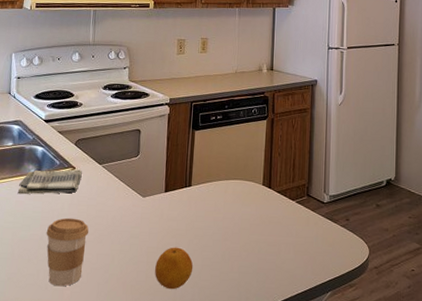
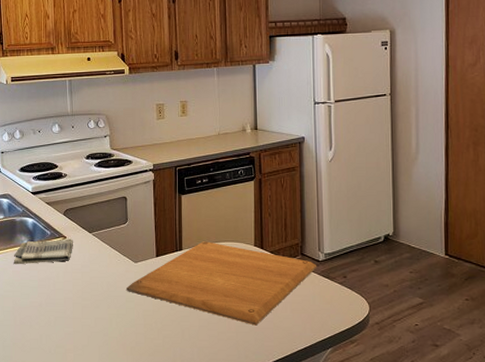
coffee cup: present [46,217,89,287] -> none [44,285,85,350]
chopping board: none [132,178,322,267] -> present [127,241,317,326]
fruit: present [155,247,194,290] -> none [153,309,191,350]

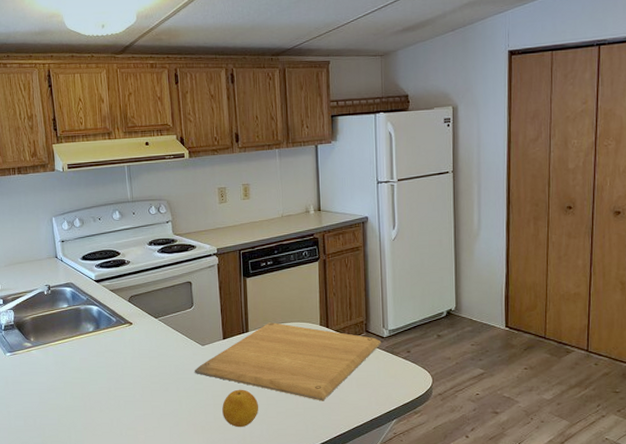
dish towel: present [14,238,73,265] -> none [80,325,140,352]
fruit: none [153,309,191,350] -> present [222,389,259,428]

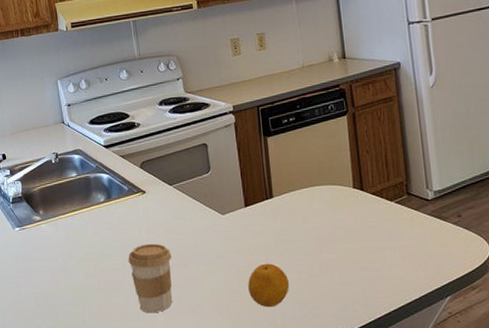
coffee cup: none [113,370,154,432] -> present [128,243,173,314]
chopping board: present [195,322,382,401] -> none [215,186,427,276]

